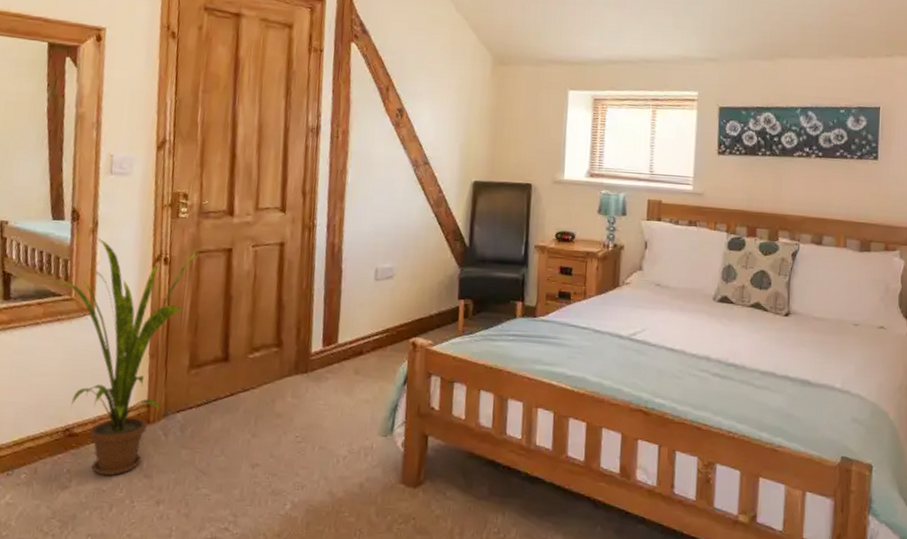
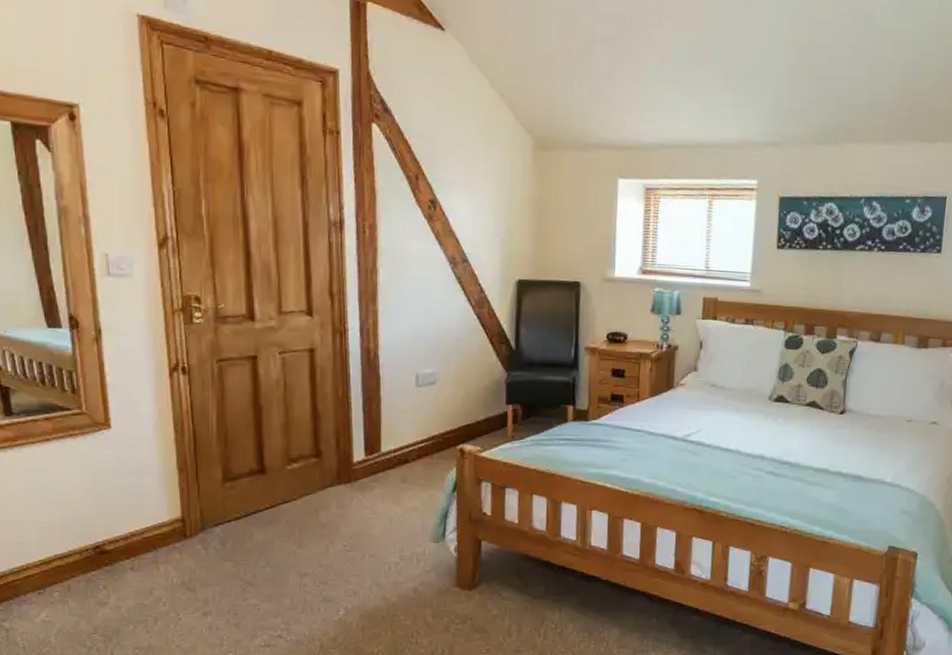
house plant: present [54,237,201,476] -> none [60,346,222,591]

